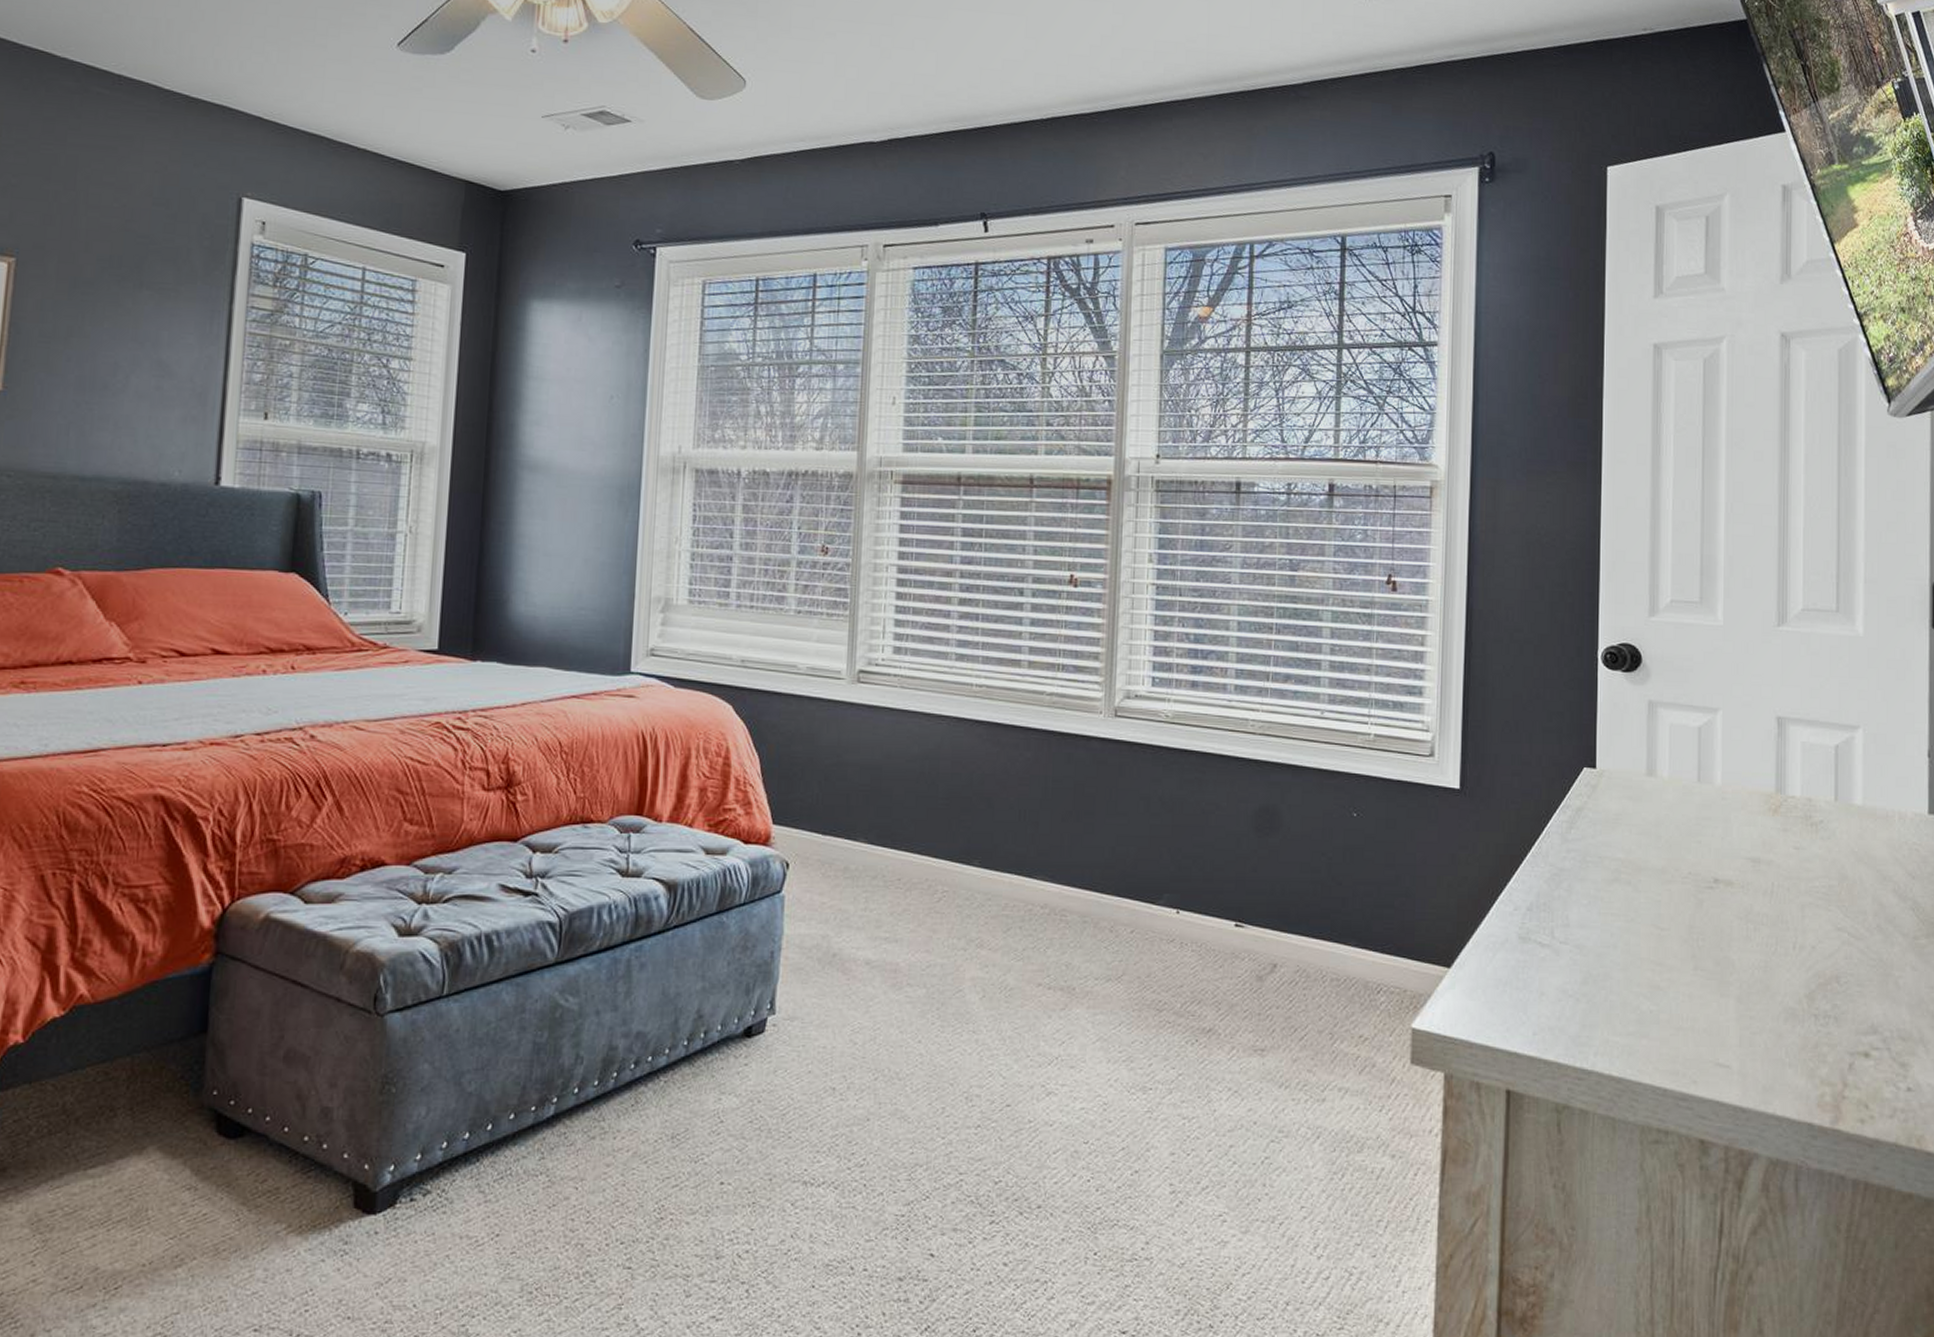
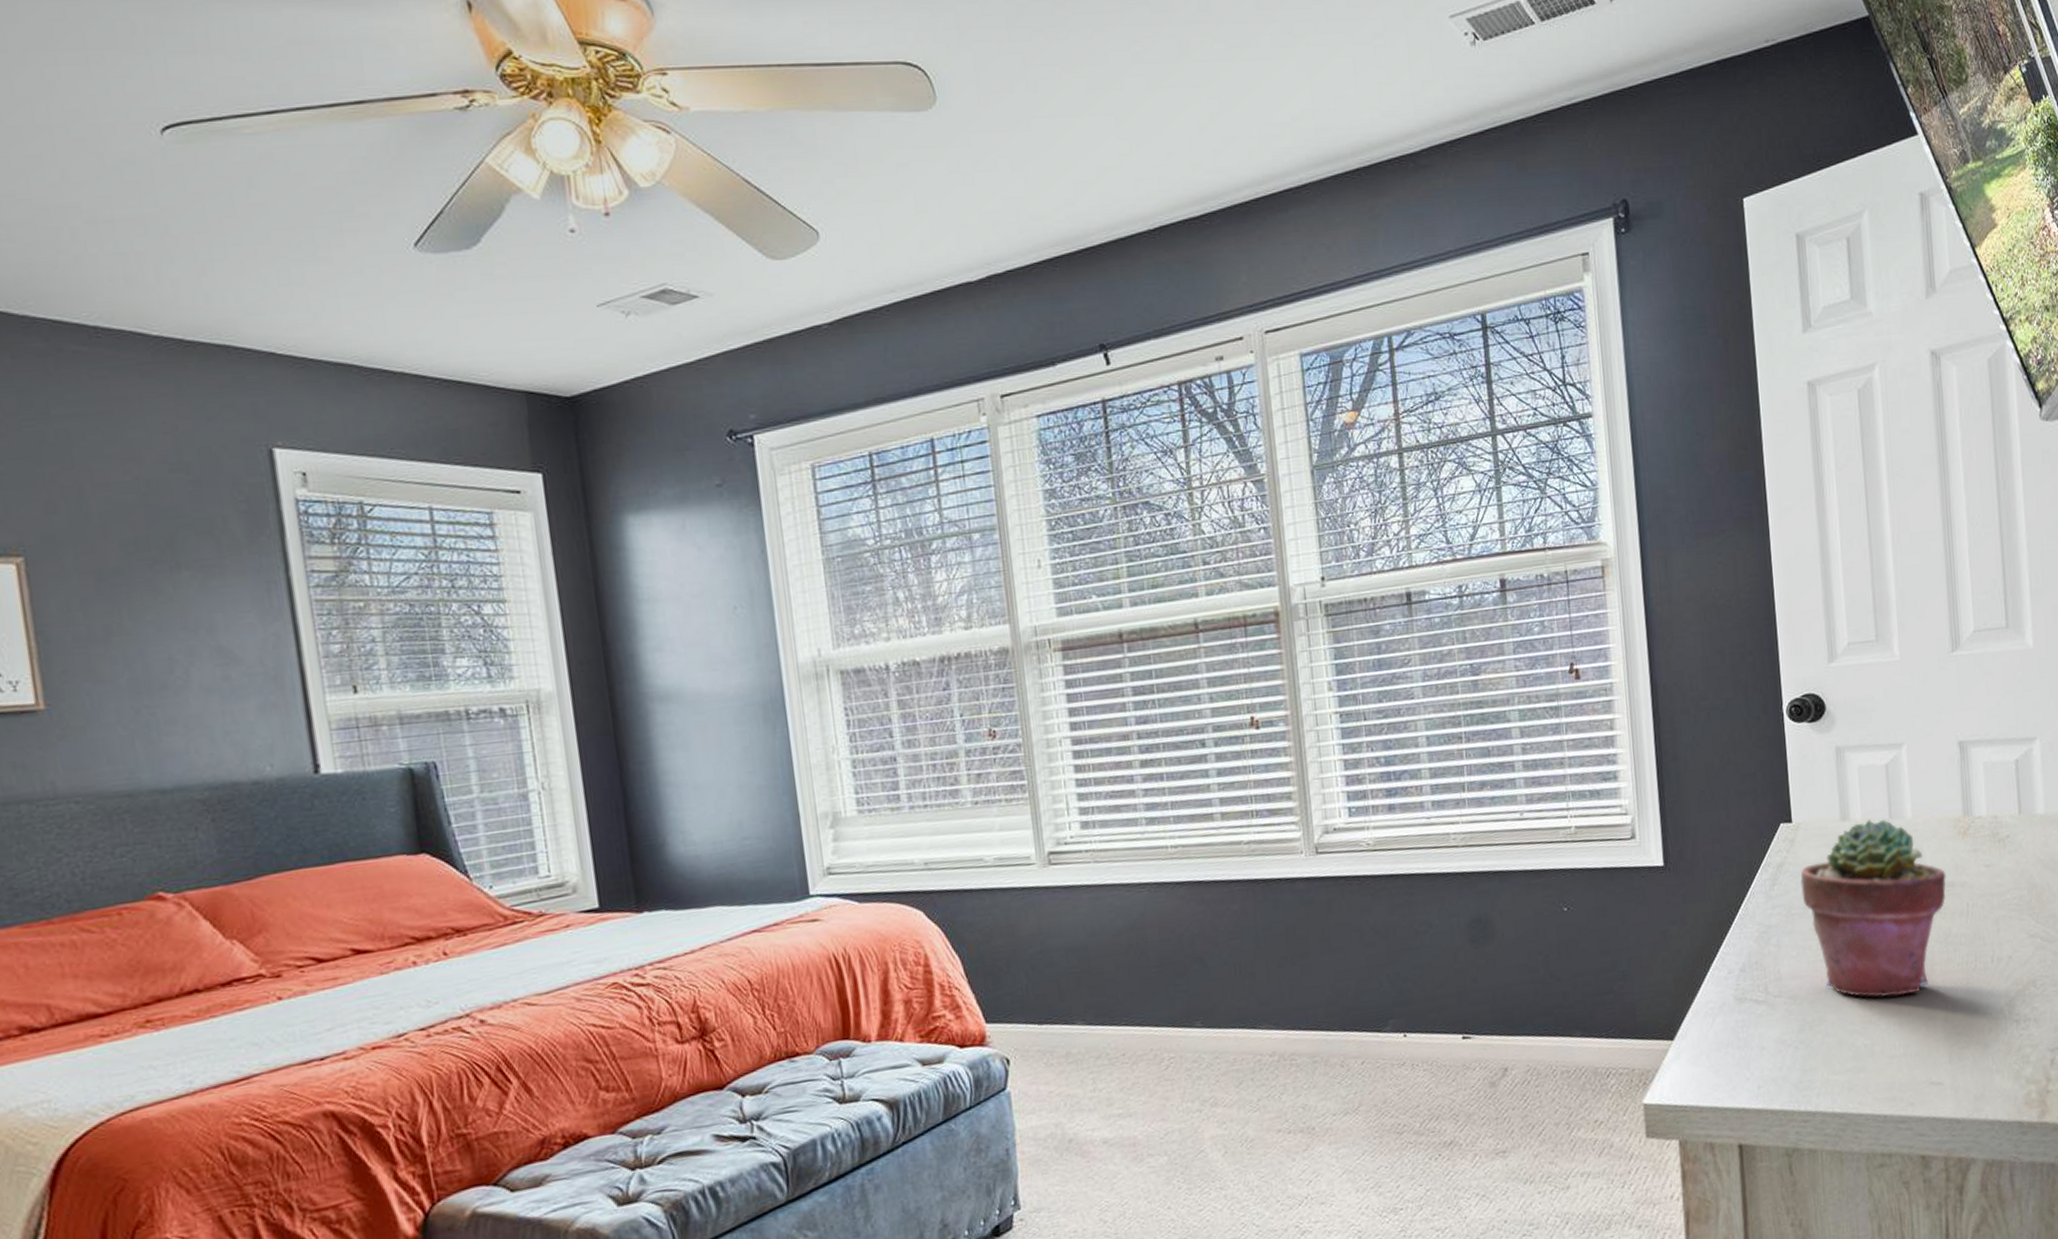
potted succulent: none [1599,780,1753,967] -> present [1800,819,1947,998]

